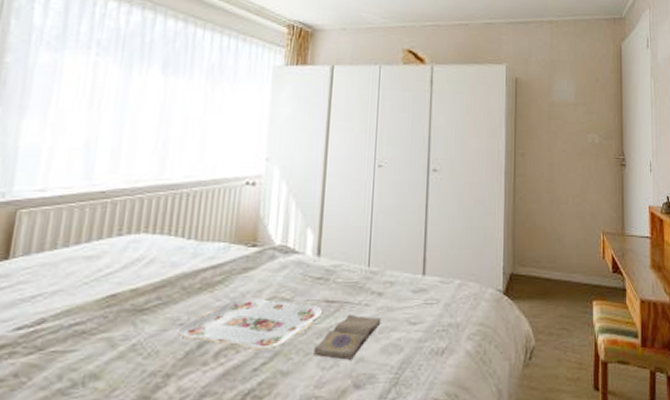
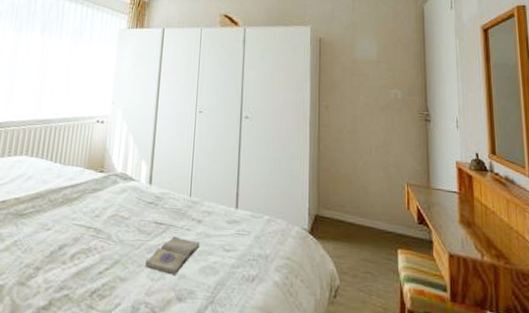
serving tray: present [177,298,323,349] -> none [45,213,153,257]

